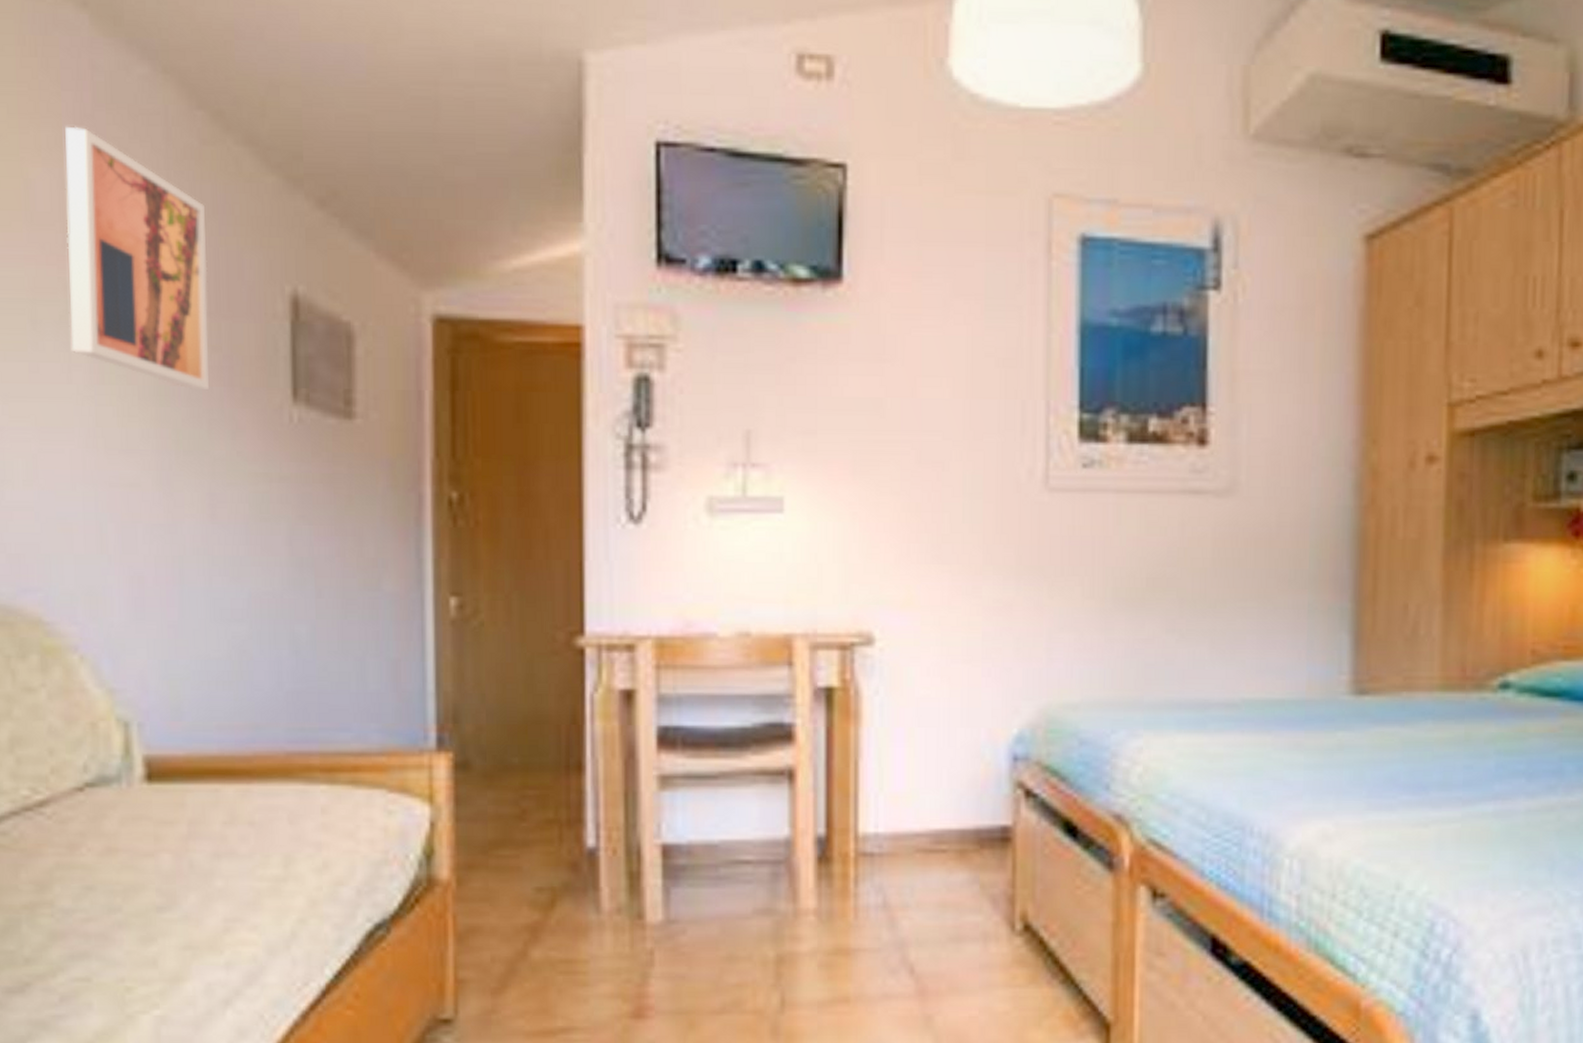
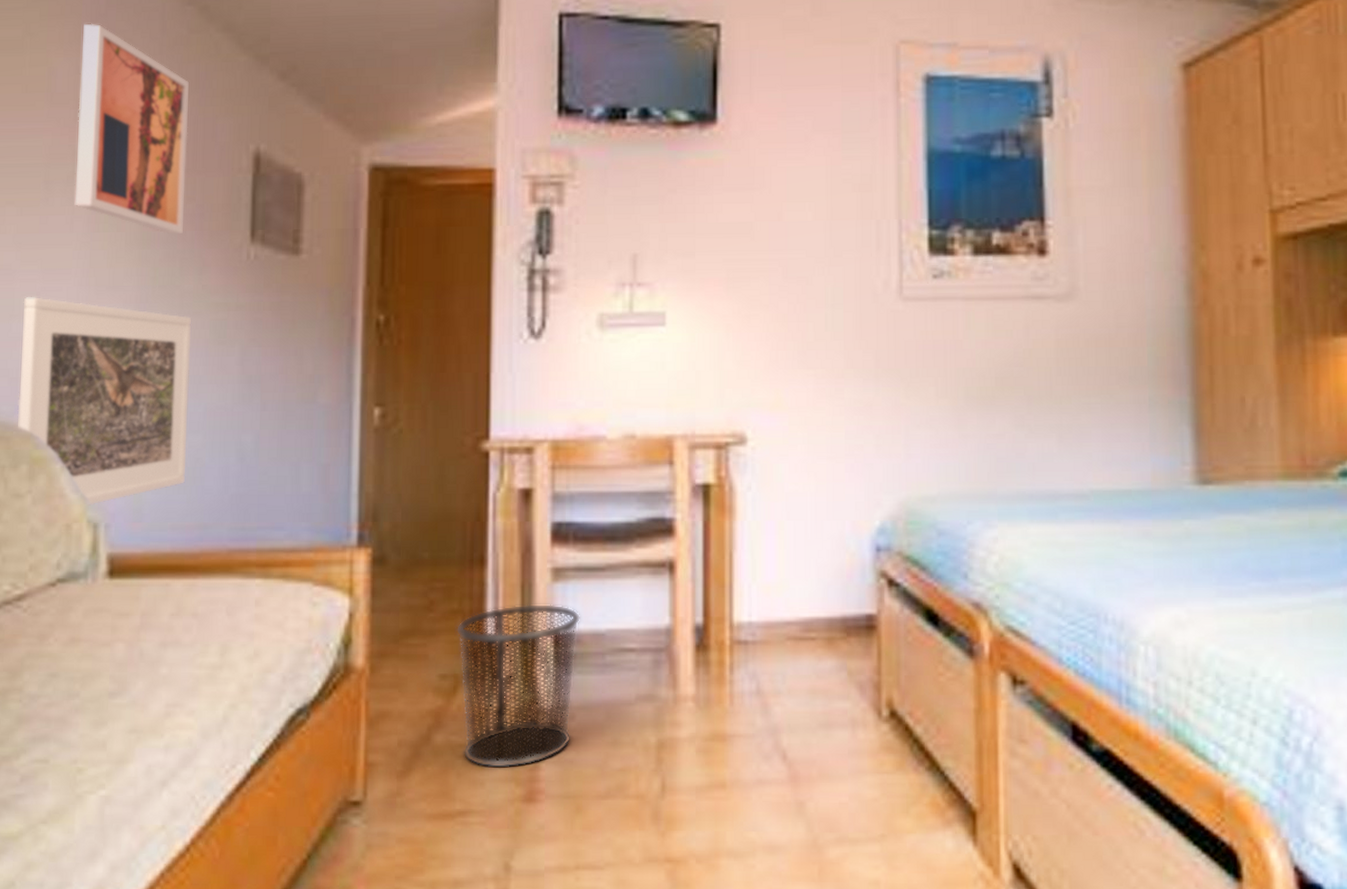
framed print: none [16,460,230,702] -> present [17,297,192,505]
waste bin: none [551,813,692,985] -> present [455,603,581,769]

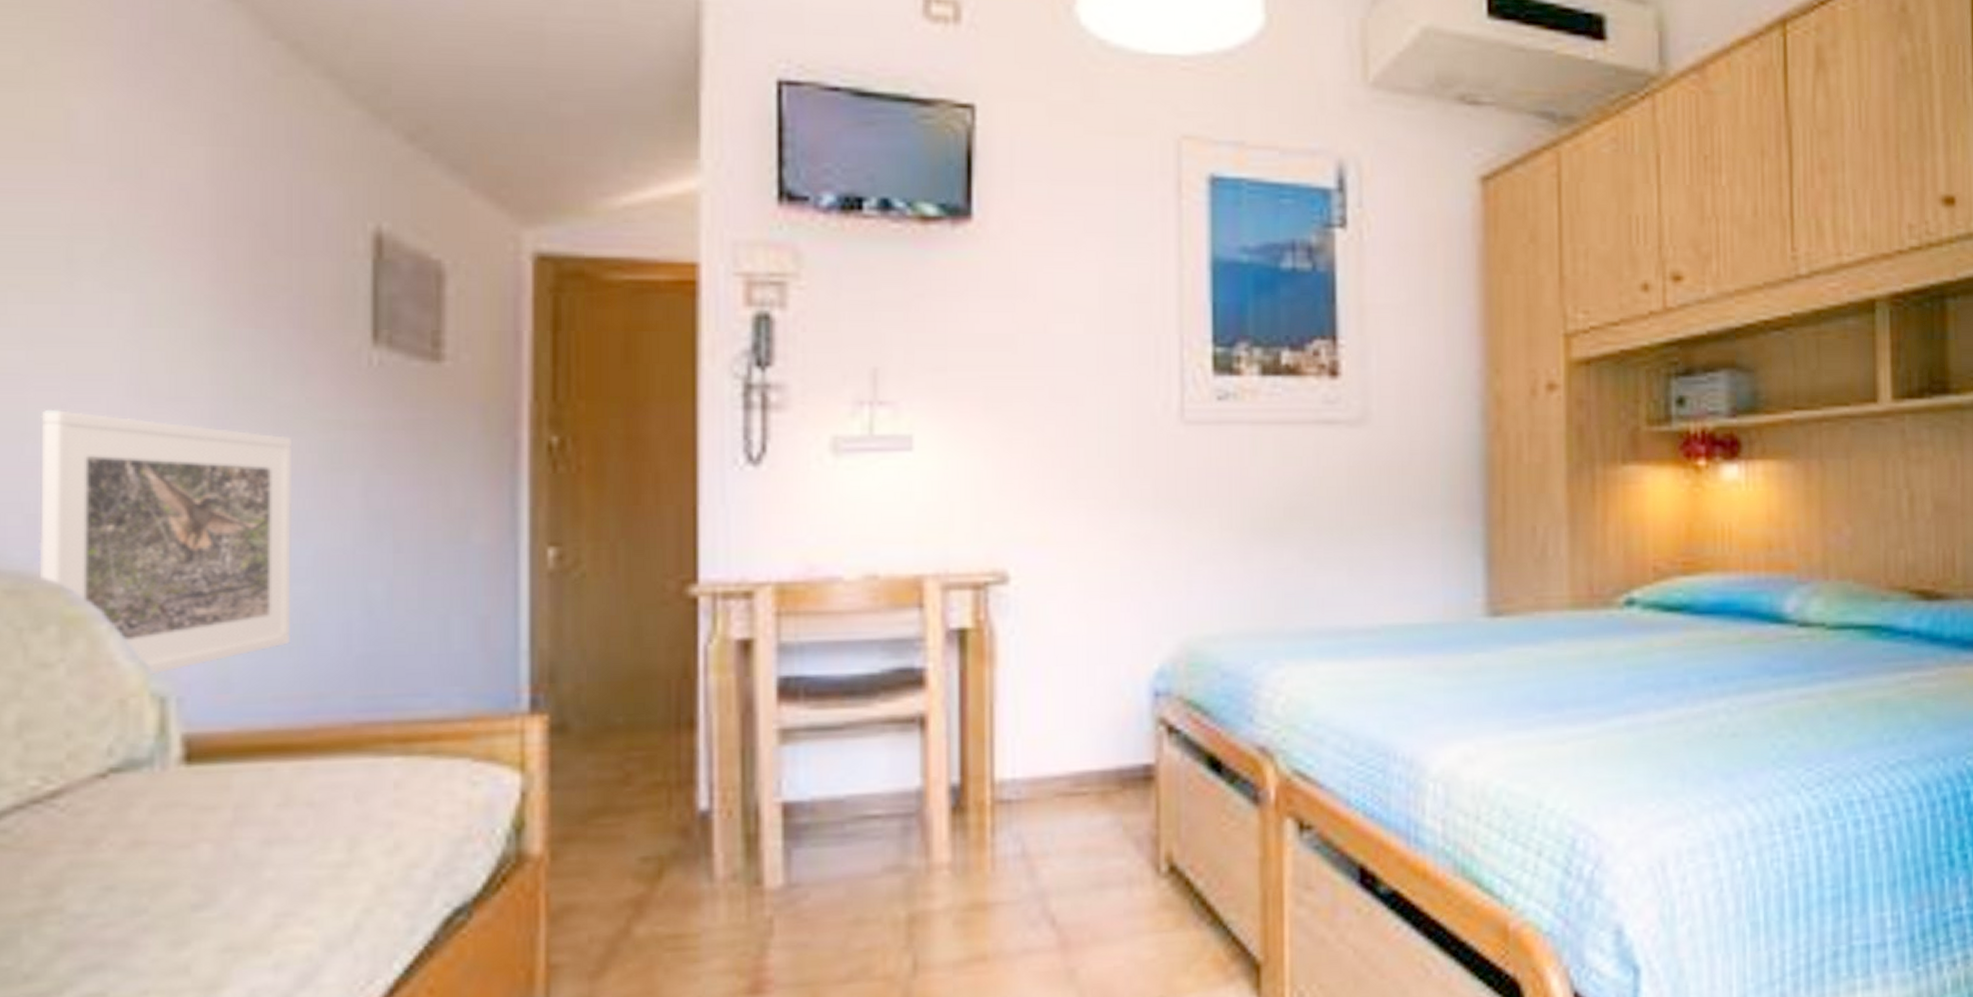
wall art: present [74,23,189,235] -> none [113,54,278,333]
waste bin: present [455,603,581,769] -> none [659,769,815,961]

